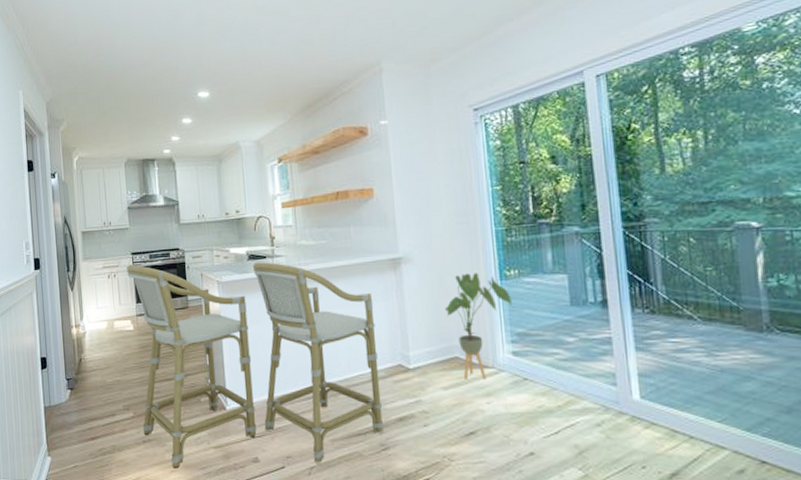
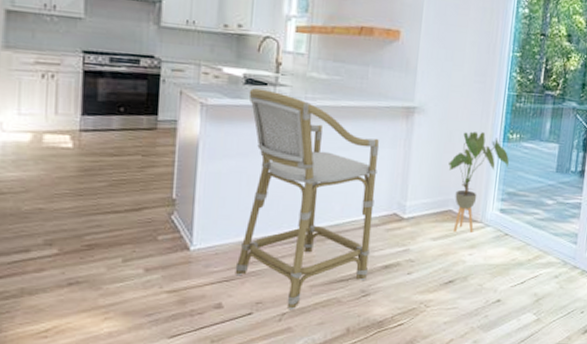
bar stool: present [126,264,257,469] -> none [70,65,235,316]

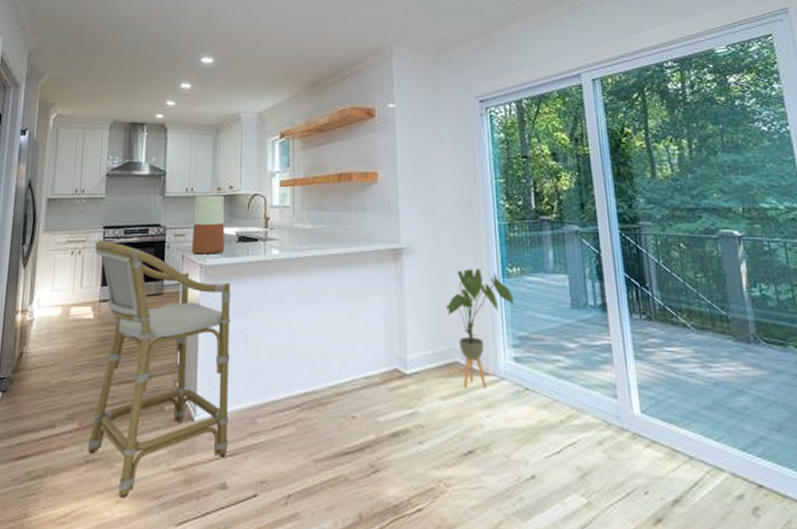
bar stool: none [70,65,235,316] -> present [88,240,231,498]
vase: none [190,29,232,95] -> present [191,195,225,254]
bar stool: present [235,88,380,310] -> none [237,245,376,491]

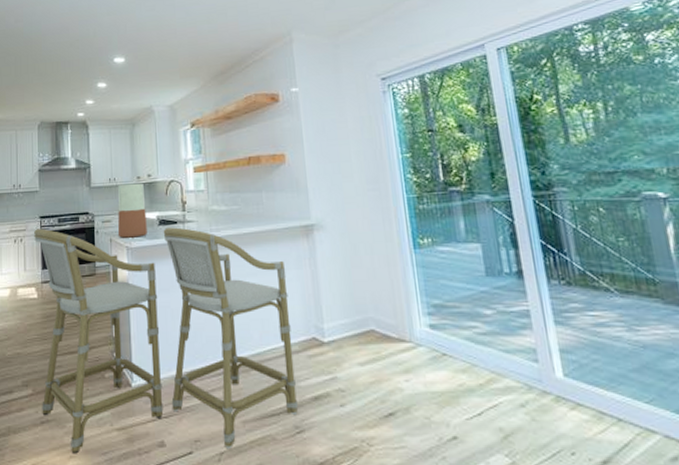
bar stool: none [237,245,376,491] -> present [163,227,299,449]
house plant: present [446,269,514,388] -> none [360,241,427,354]

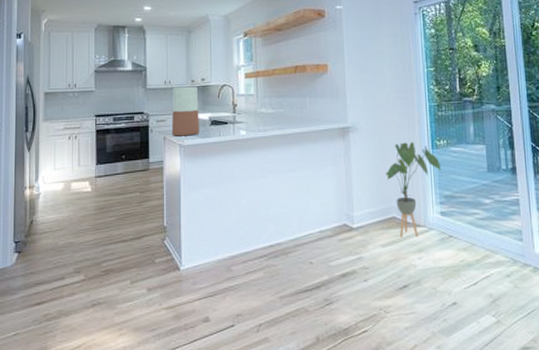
bar stool: present [33,228,164,454] -> none [88,126,209,332]
bar stool: present [163,227,299,449] -> none [214,127,329,321]
house plant: none [360,241,427,354] -> present [386,142,441,237]

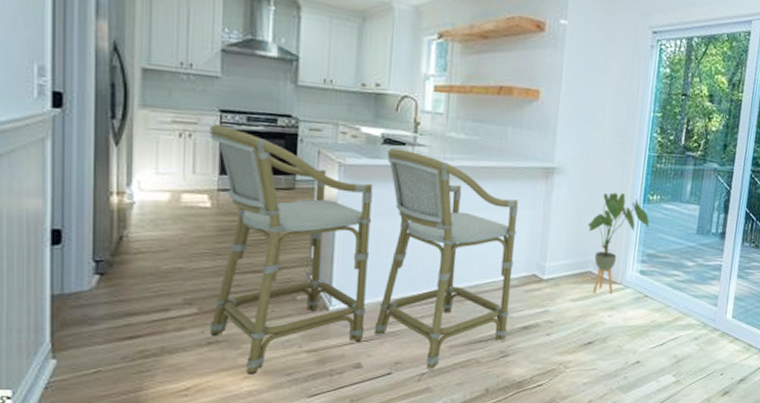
bar stool: none [88,126,209,332] -> present [208,124,373,375]
vase: present [171,86,199,137] -> none [328,88,370,154]
bar stool: none [214,127,329,321] -> present [374,148,519,370]

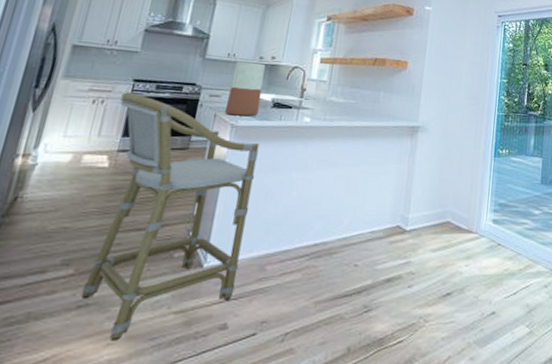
vase: none [328,88,370,154] -> present [224,61,265,117]
bar stool: present [374,148,519,370] -> none [243,111,387,329]
house plant: present [588,192,649,294] -> none [447,148,500,243]

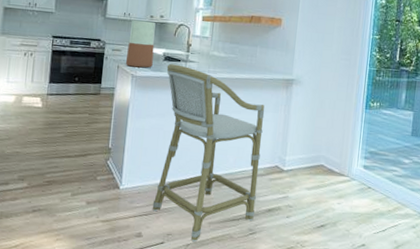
bar stool: present [81,92,259,341] -> none [34,46,156,238]
bar stool: none [243,111,387,329] -> present [152,64,265,242]

